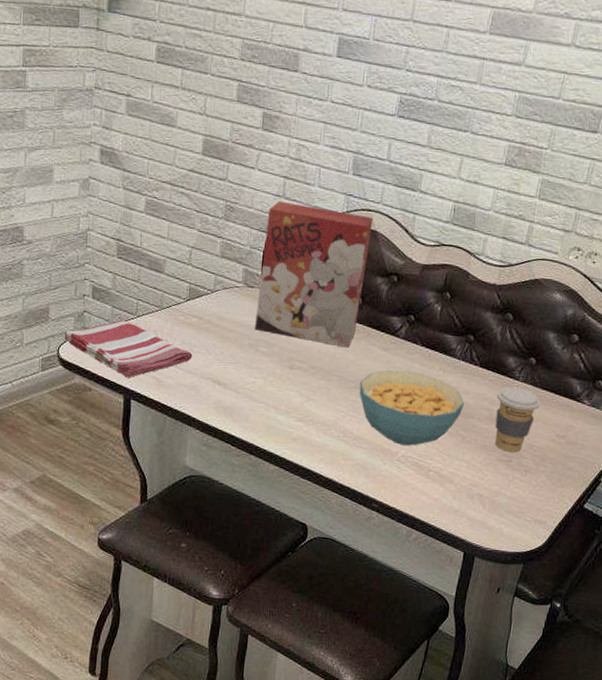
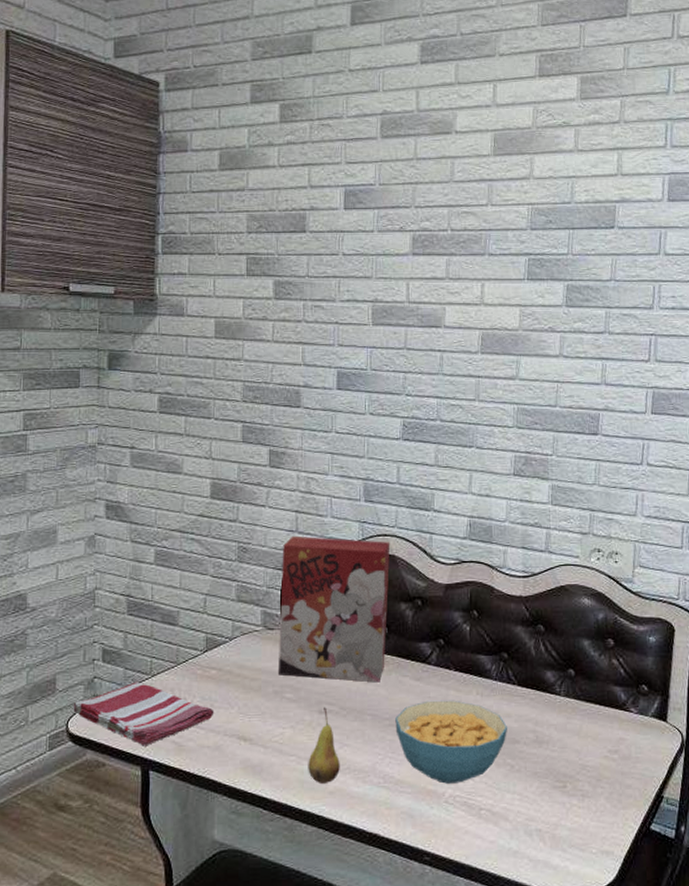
fruit: none [275,364,305,431] -> present [308,707,340,783]
coffee cup: present [495,386,541,453] -> none [540,702,586,776]

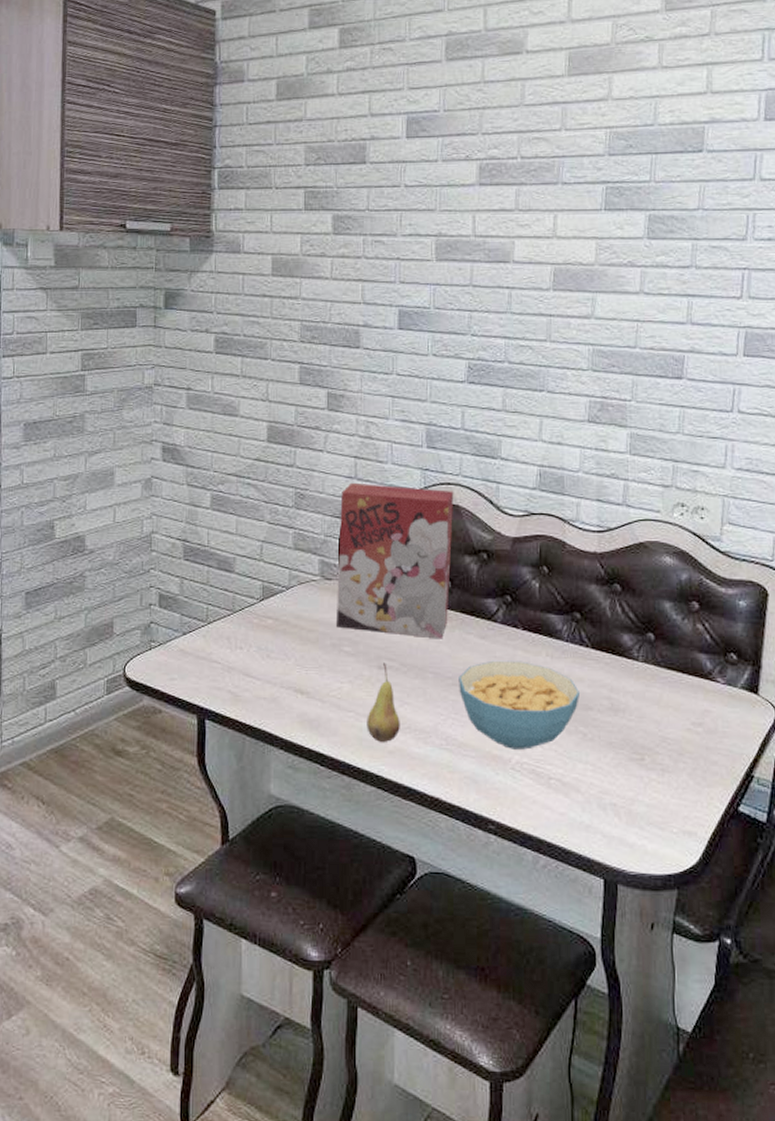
dish towel: present [73,682,214,746] -> none [130,628,271,695]

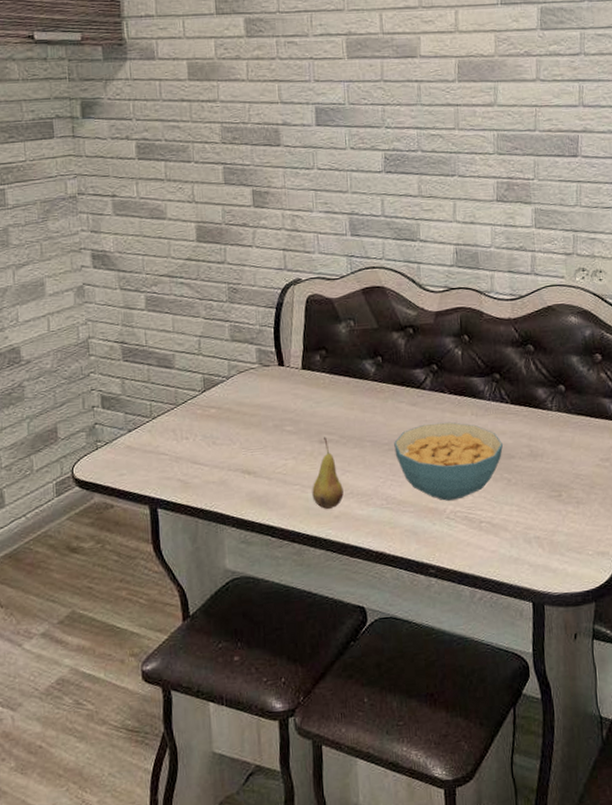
cereal box: present [337,482,454,639] -> none [272,273,381,411]

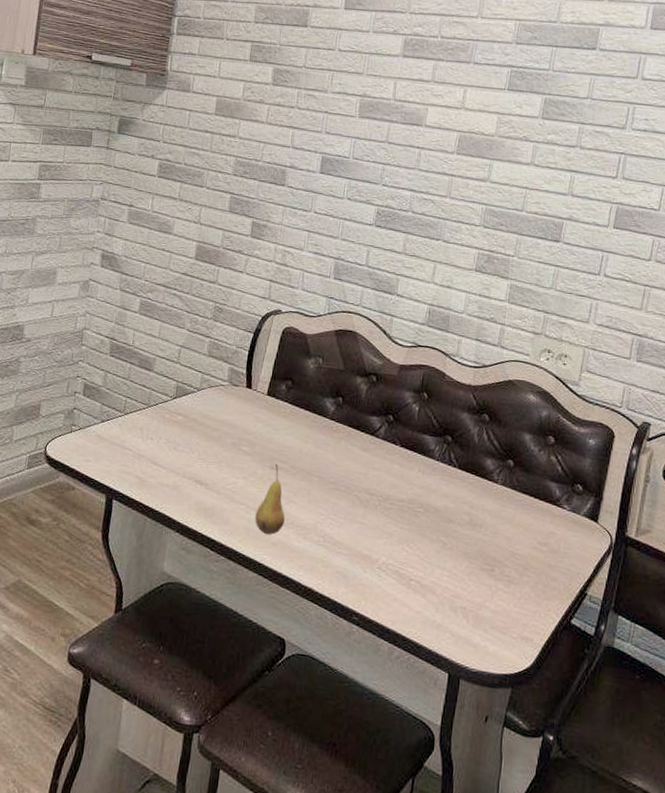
cereal bowl: present [394,421,504,501] -> none [339,471,445,552]

